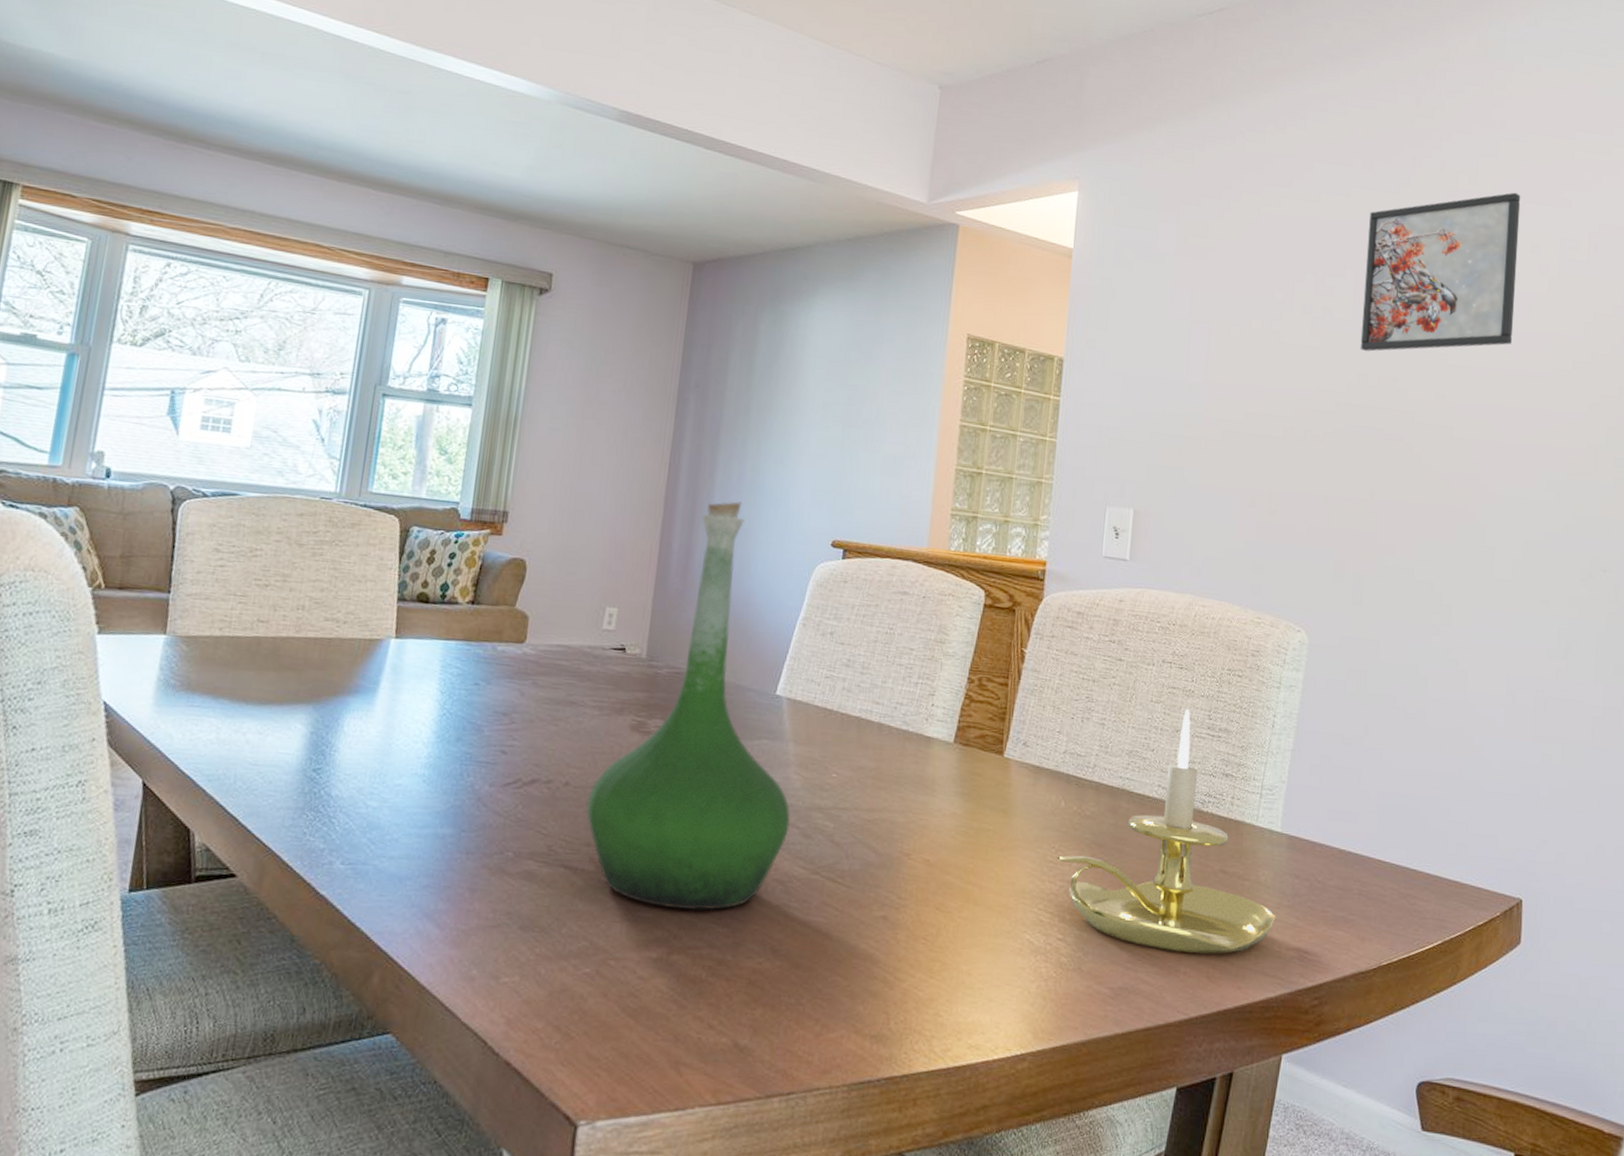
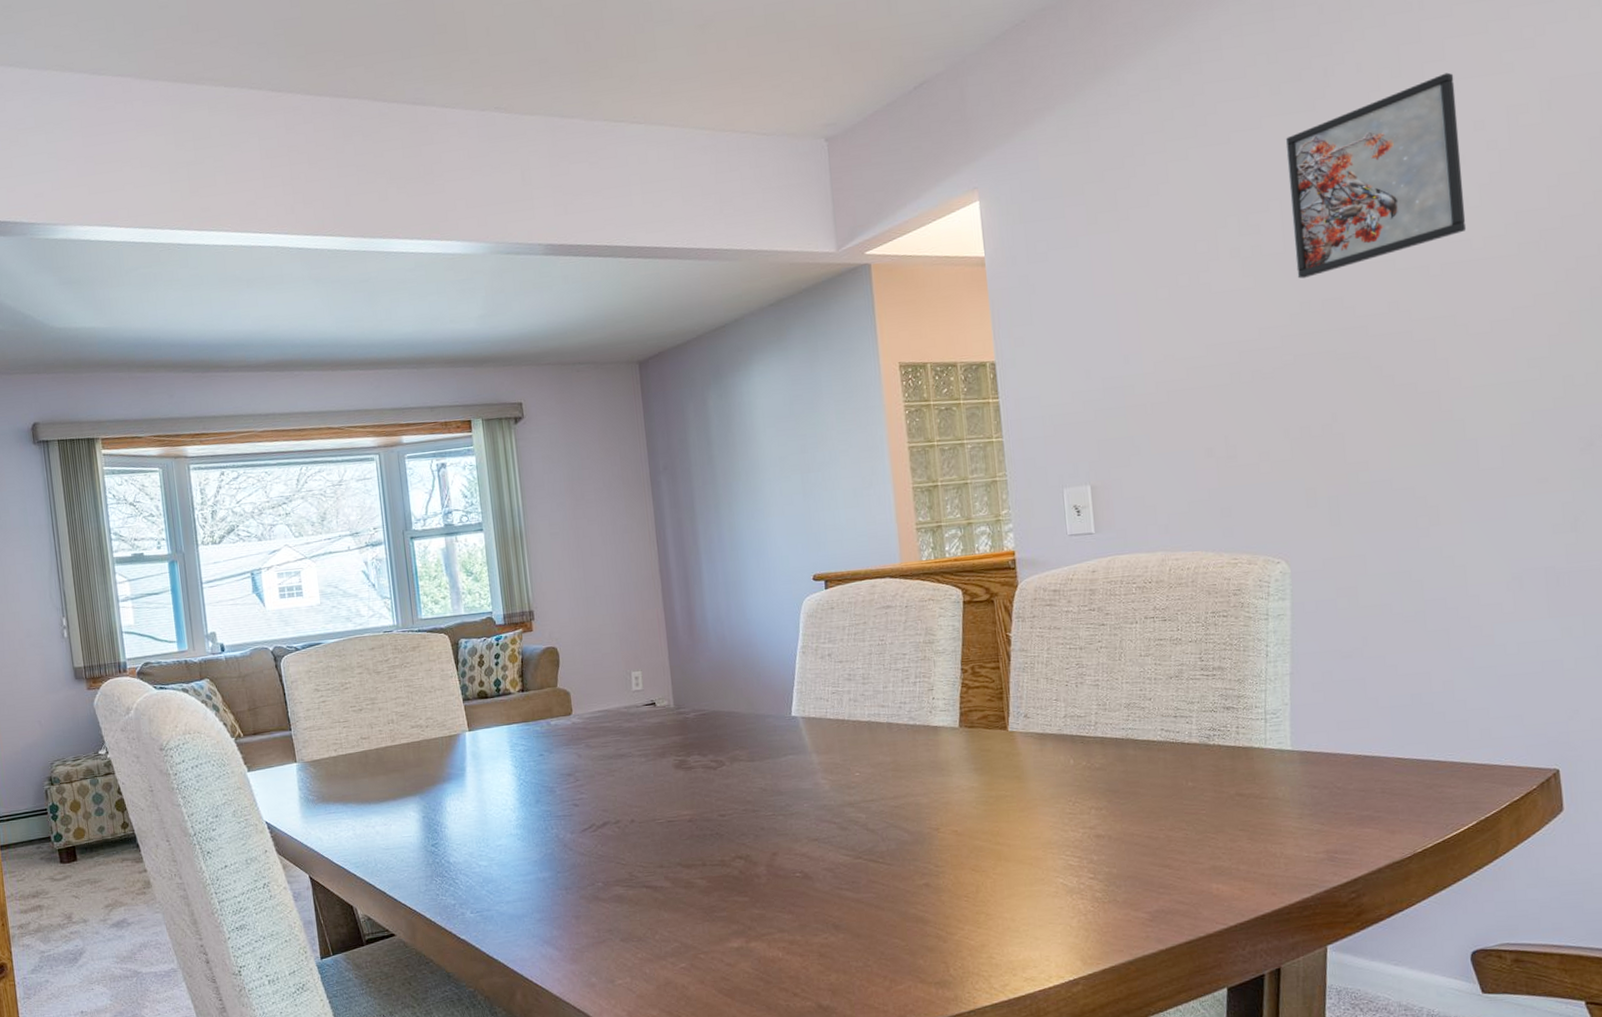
vase: present [586,501,791,911] -> none [652,559,828,907]
candle holder: present [1057,709,1276,954] -> none [1075,656,1300,872]

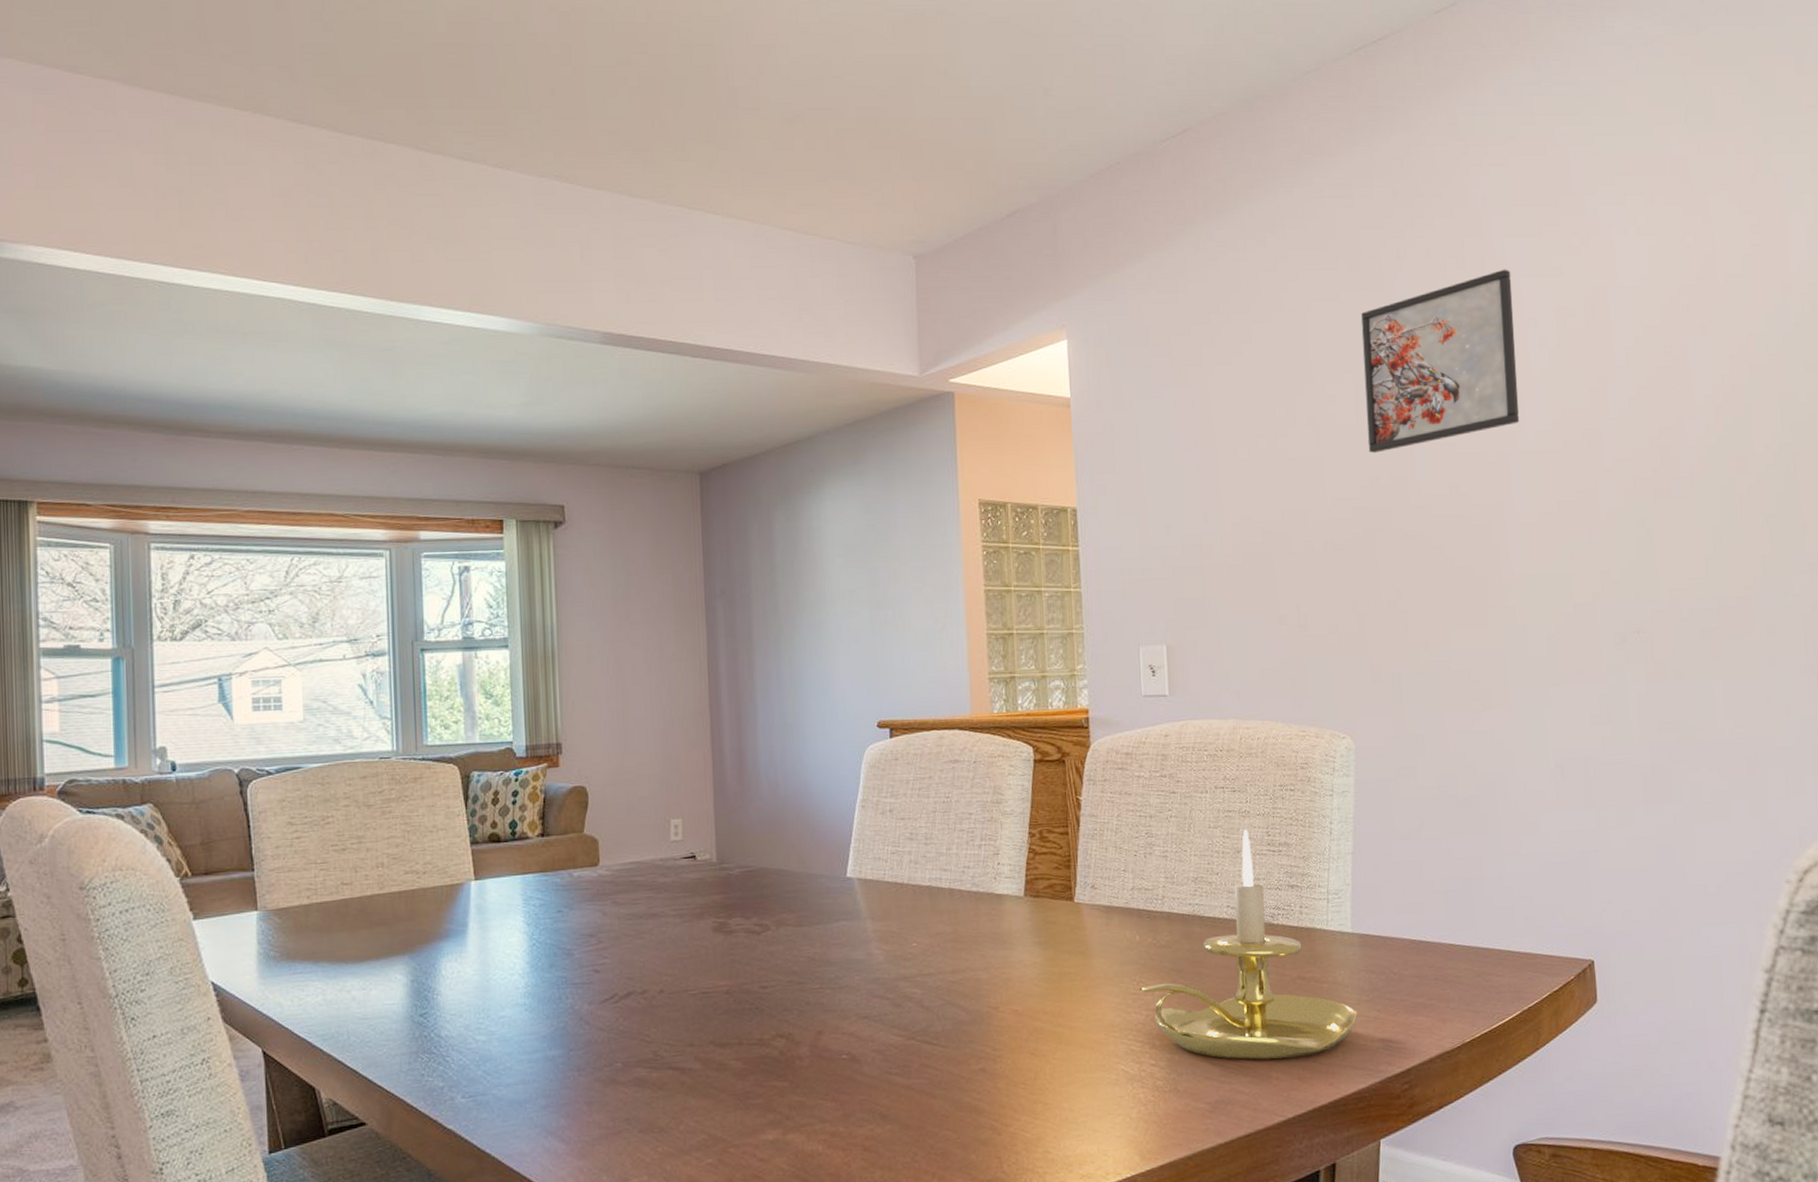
candle holder: none [1075,656,1300,872] -> present [1139,829,1358,1060]

